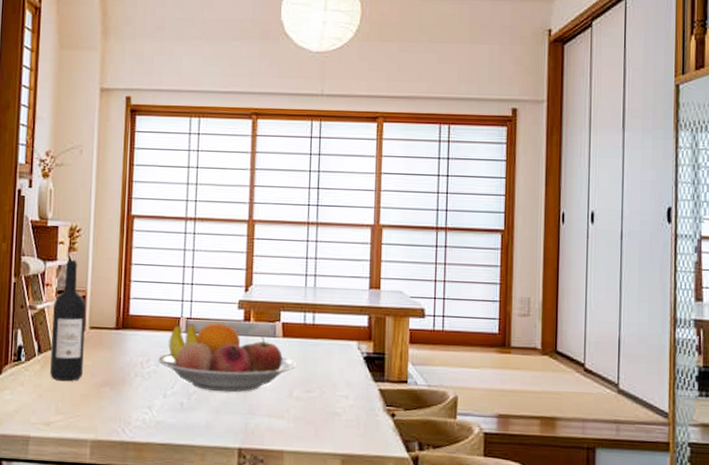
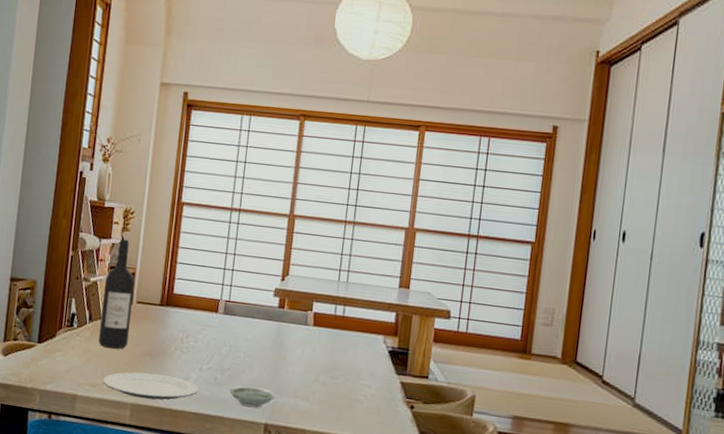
plate: none [58,404,164,434] -> present [103,372,199,400]
fruit bowl: present [158,323,296,392] -> none [197,306,324,373]
saucer: none [197,410,247,431] -> present [229,387,274,407]

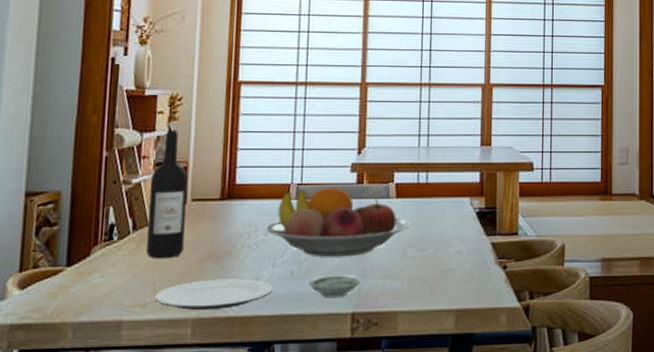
fruit bowl: none [197,306,324,373] -> present [267,188,410,257]

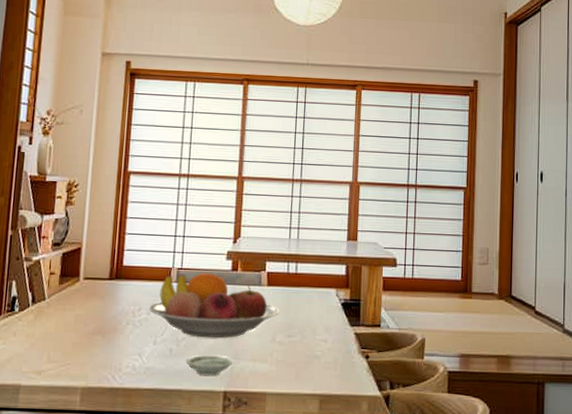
wine bottle: present [146,129,188,259] -> none [43,213,81,331]
plate: present [155,278,273,311] -> none [49,352,154,381]

